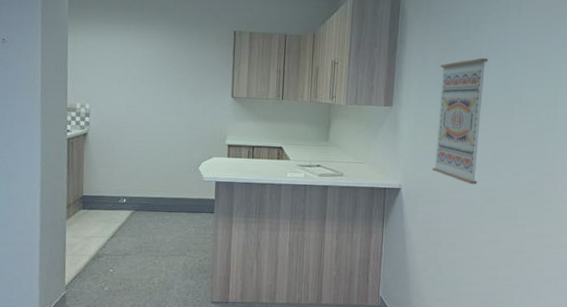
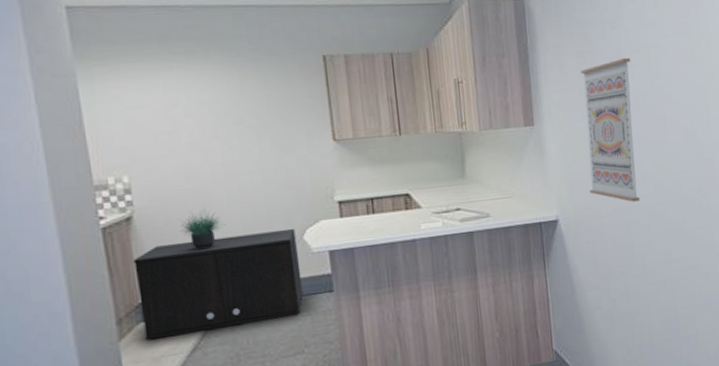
storage cabinet: none [83,157,194,226] -> present [134,228,304,341]
potted plant: none [116,135,147,164] -> present [179,208,226,249]

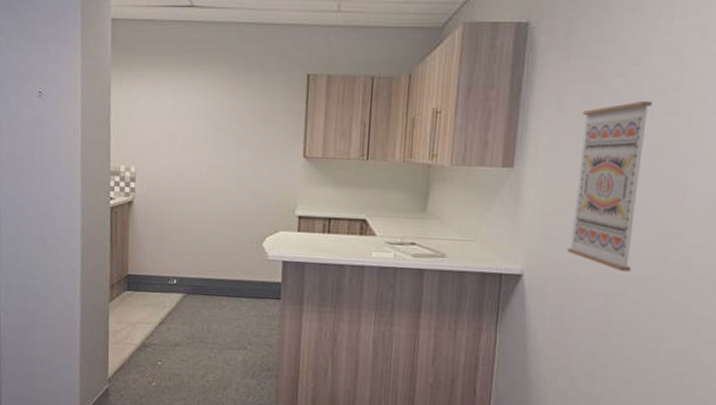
storage cabinet: present [134,228,304,341] -> none [128,229,257,314]
potted plant: present [179,208,226,249] -> none [165,204,201,238]

